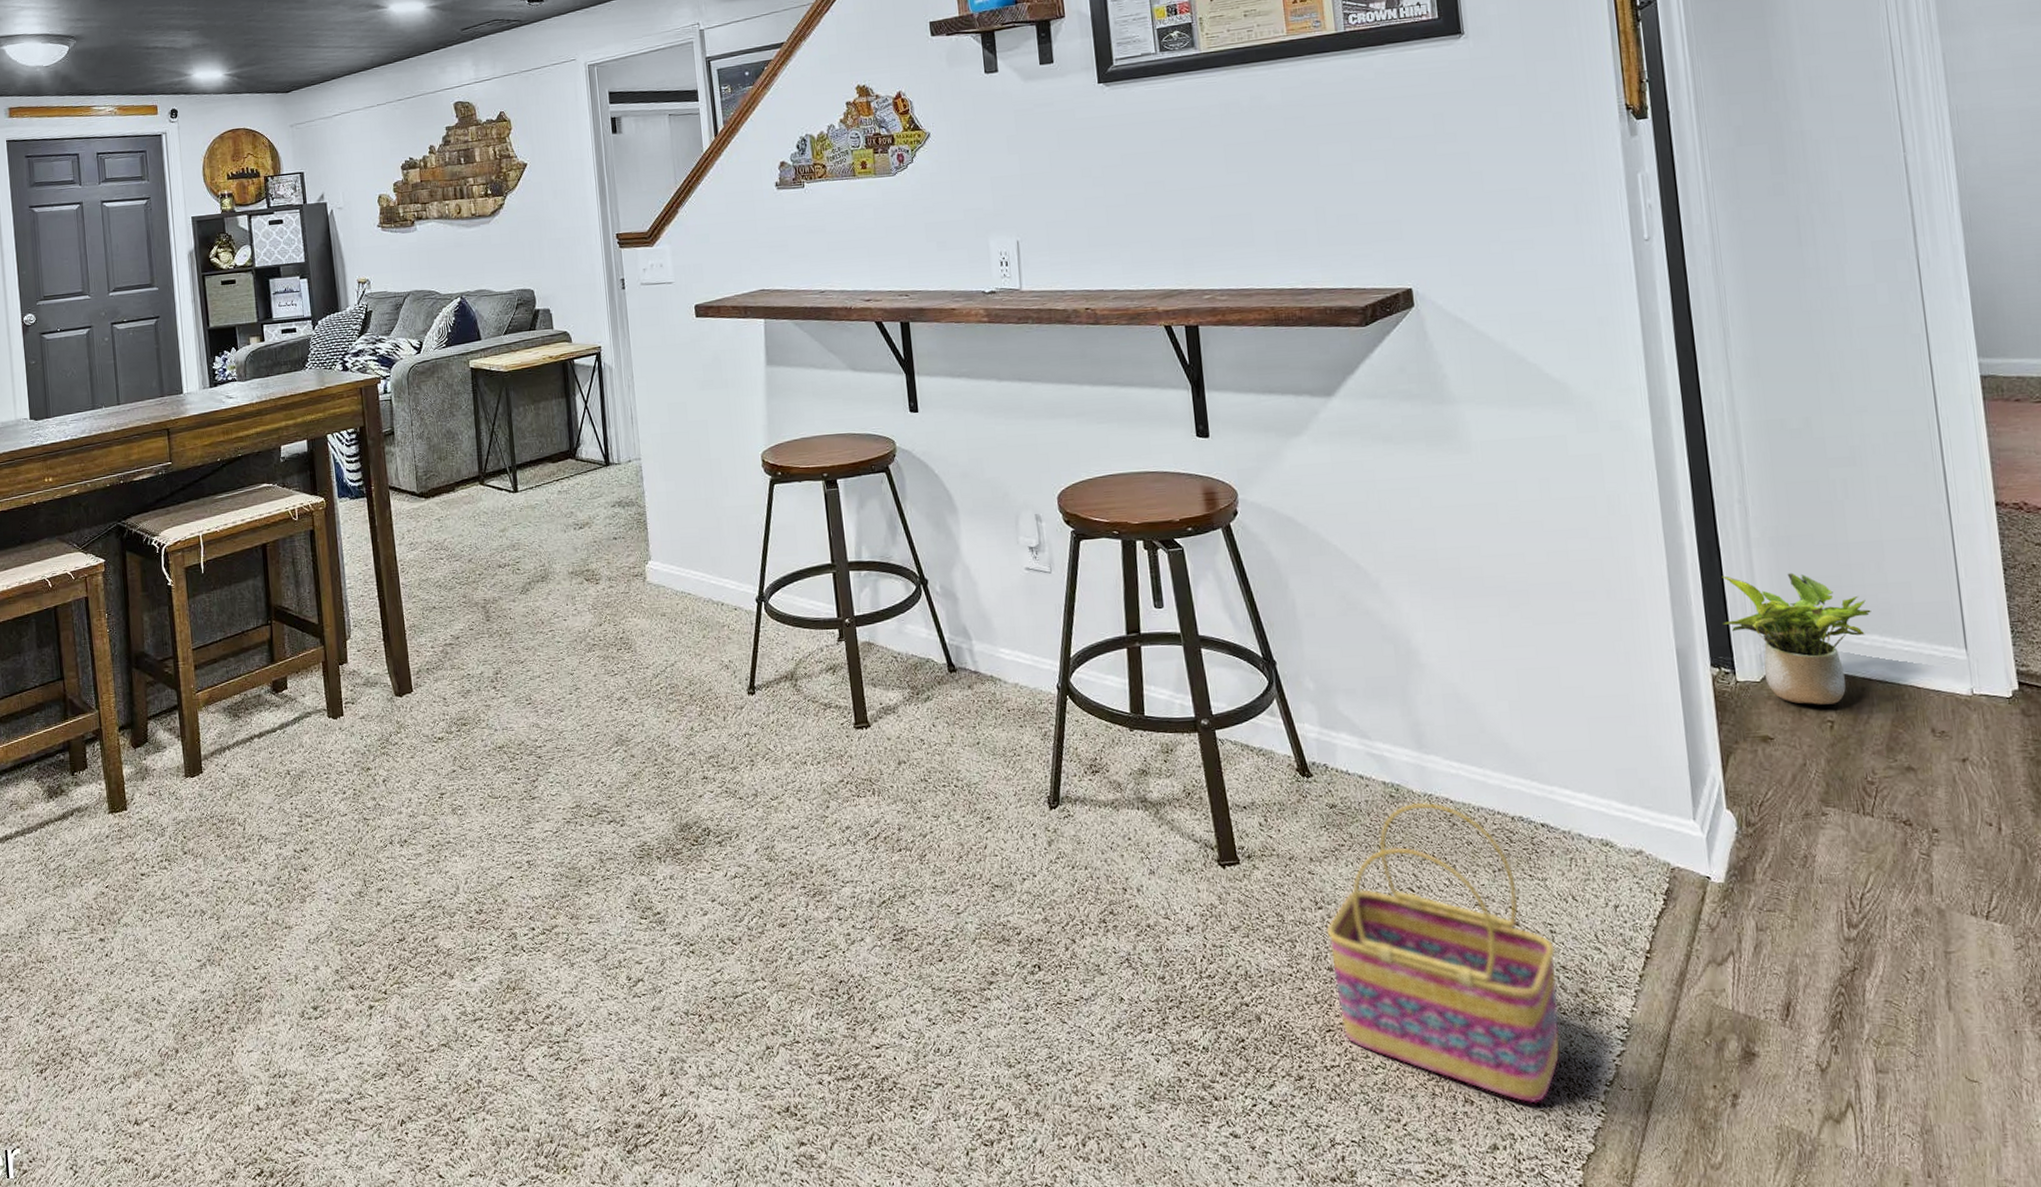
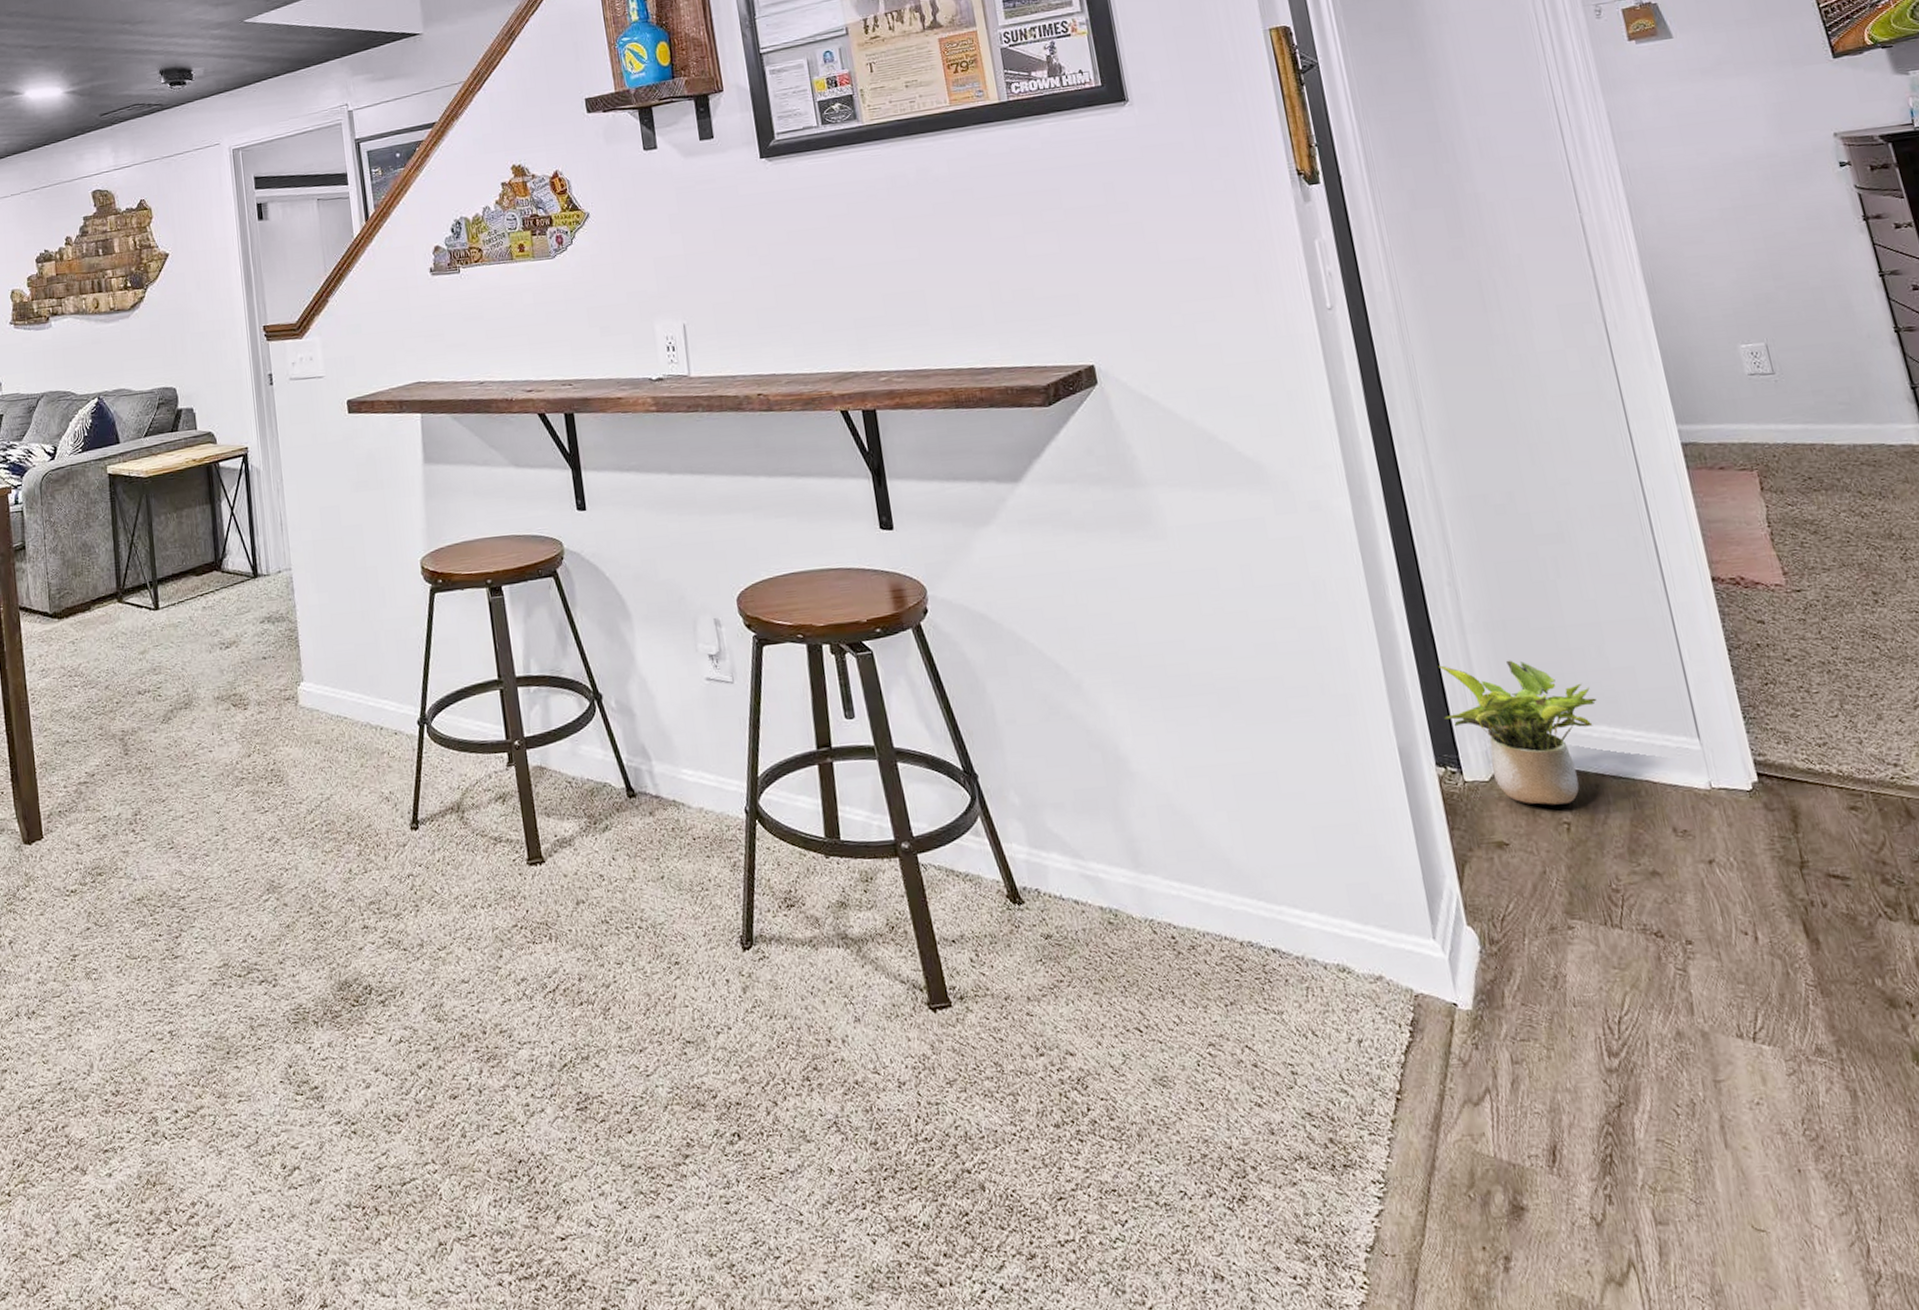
basket: present [1326,802,1560,1104] -> none [1050,928,1314,1277]

